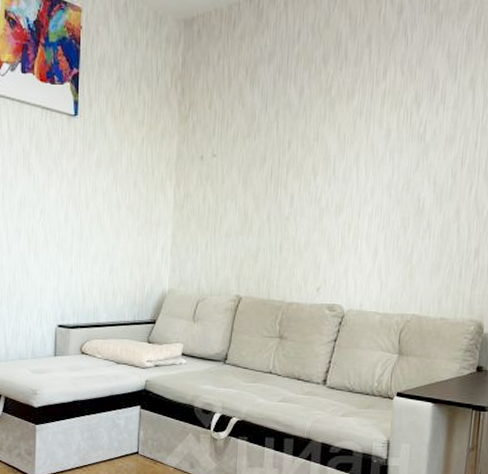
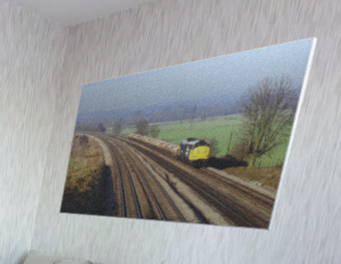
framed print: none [197,28,446,243] -> present [59,37,318,231]

